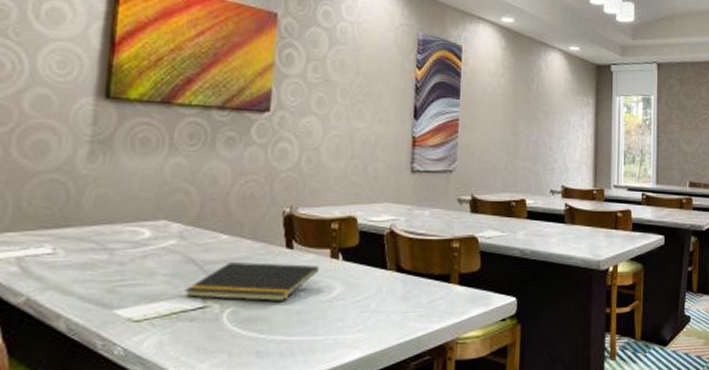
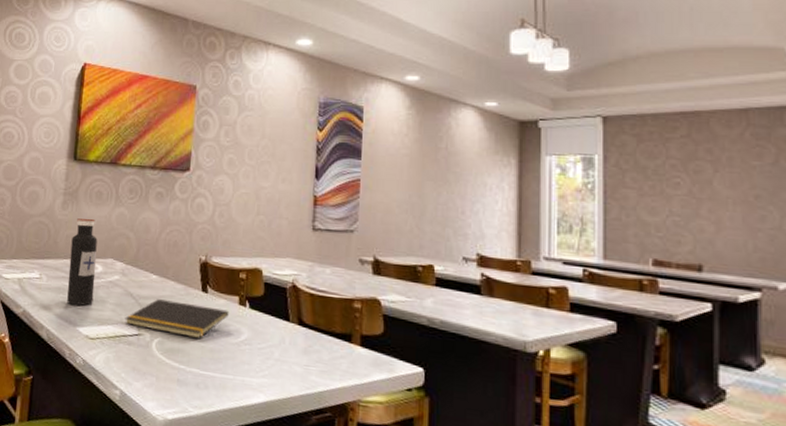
water bottle: none [98,173,143,282] -> present [67,218,98,306]

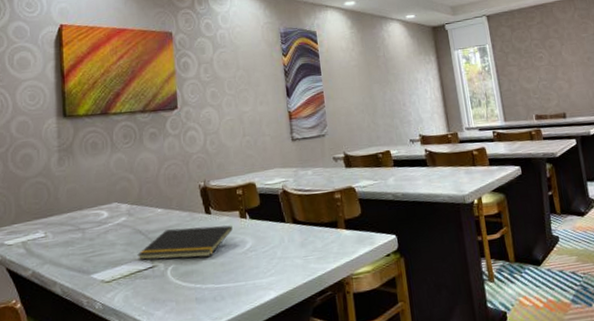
water bottle: present [67,218,98,306] -> none [73,170,104,255]

